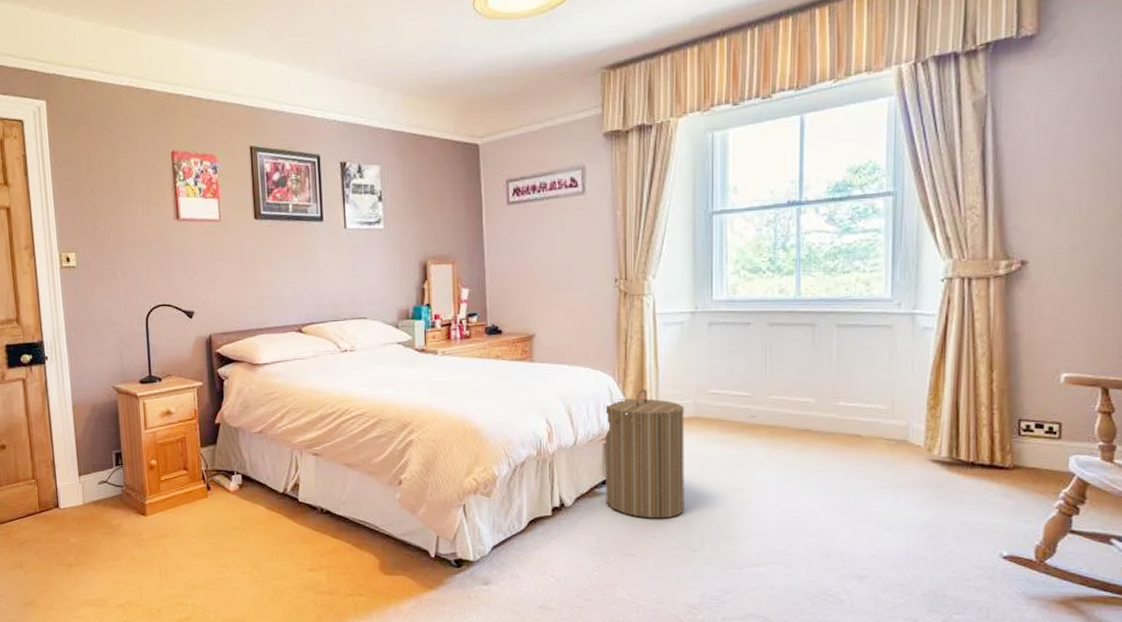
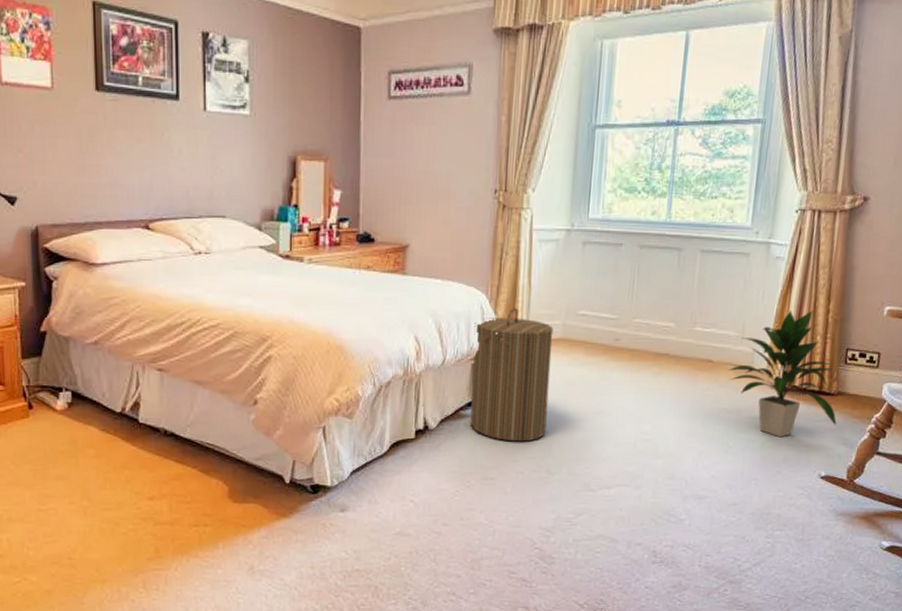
indoor plant: none [880,380,1015,513] -> present [728,310,837,436]

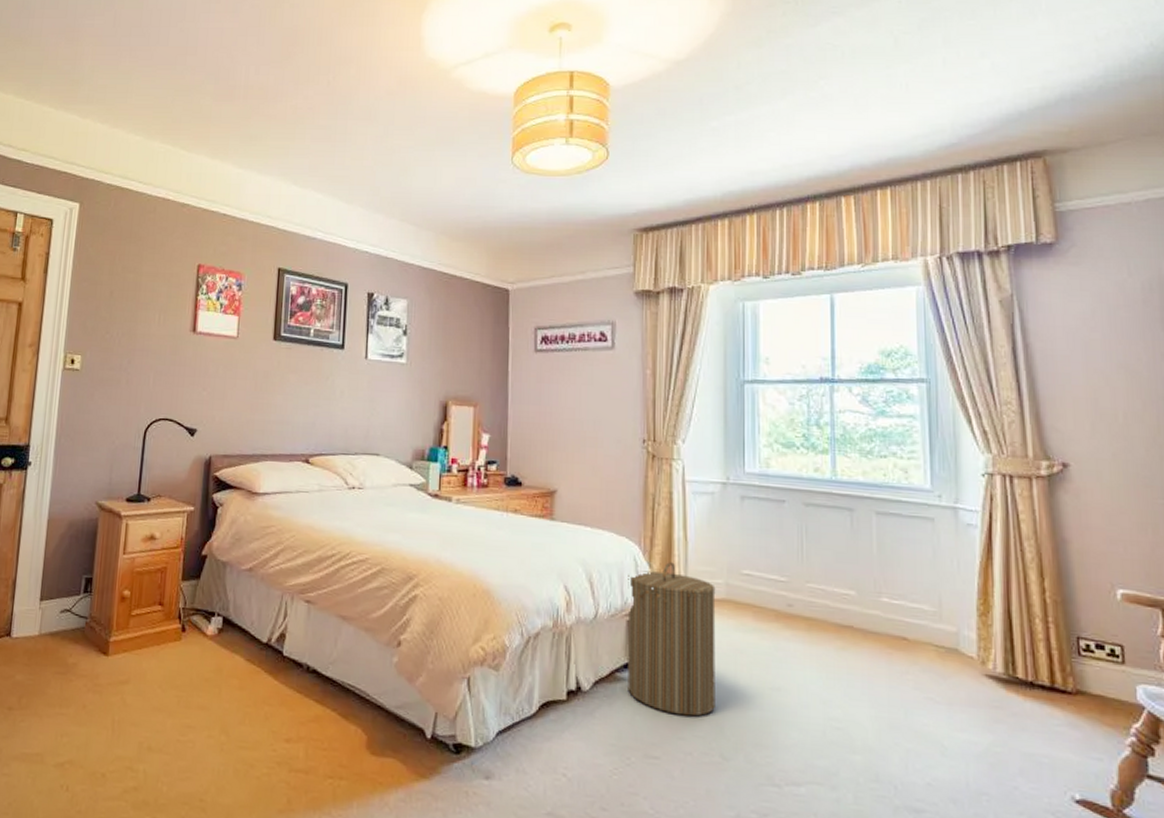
indoor plant: present [728,310,837,436] -> none [928,585,1082,741]

